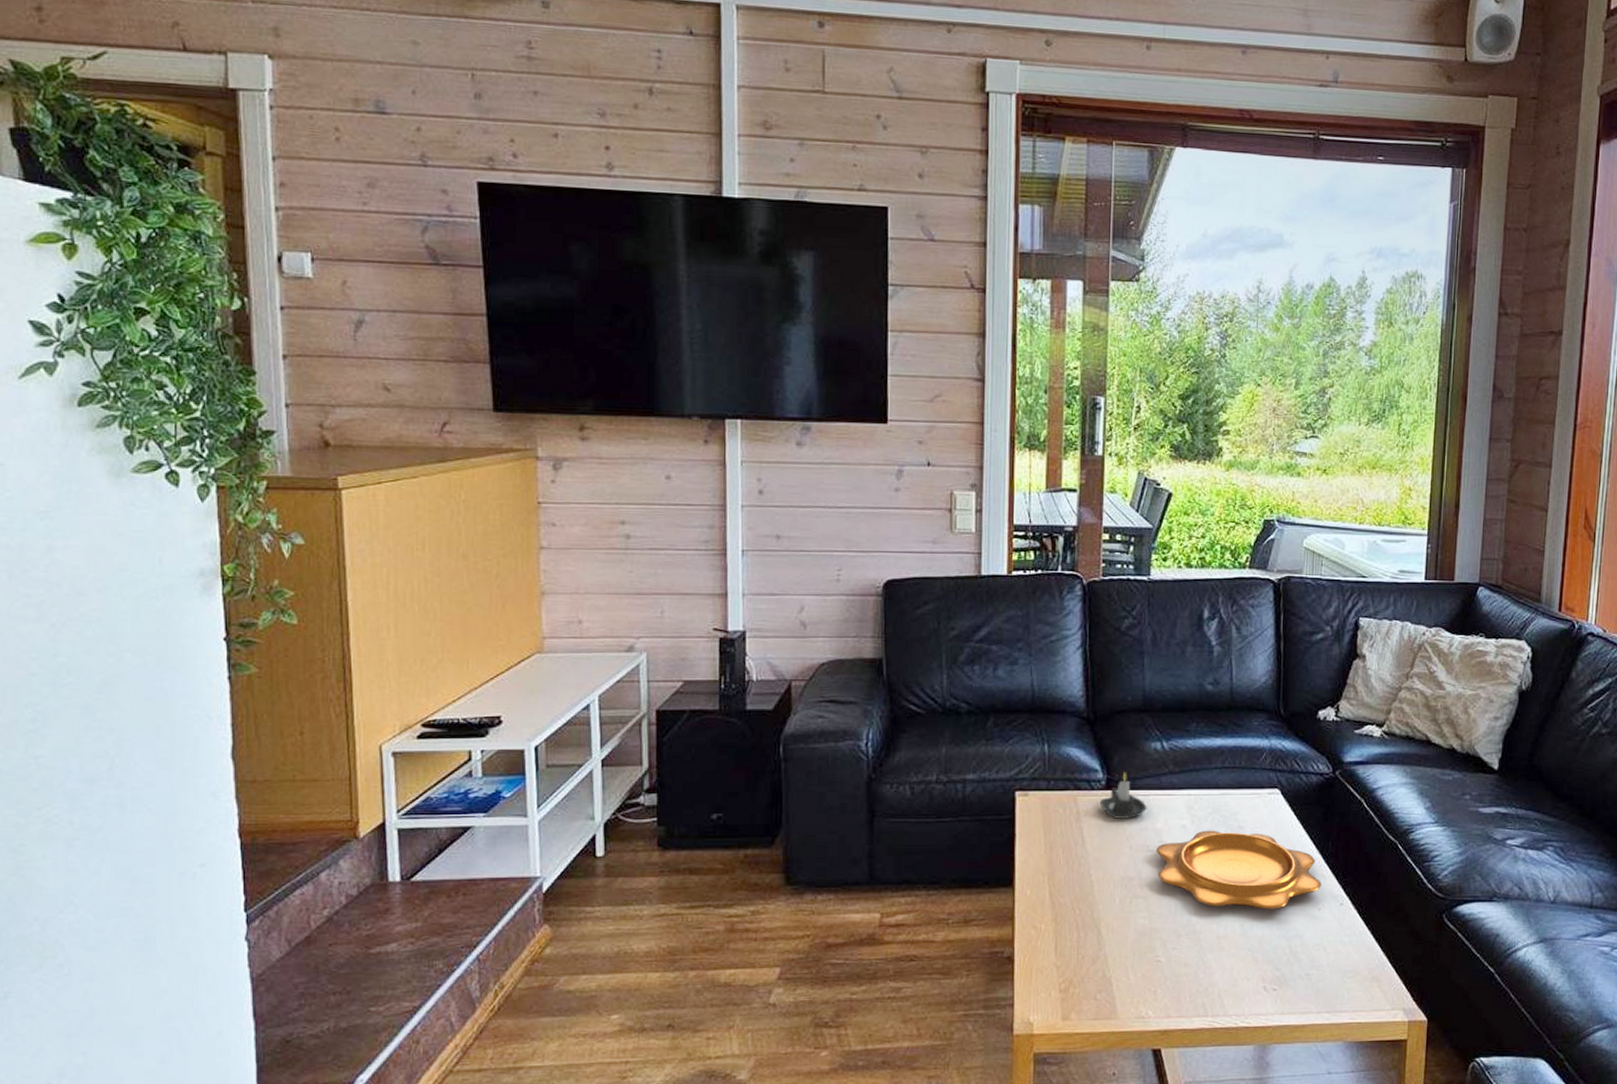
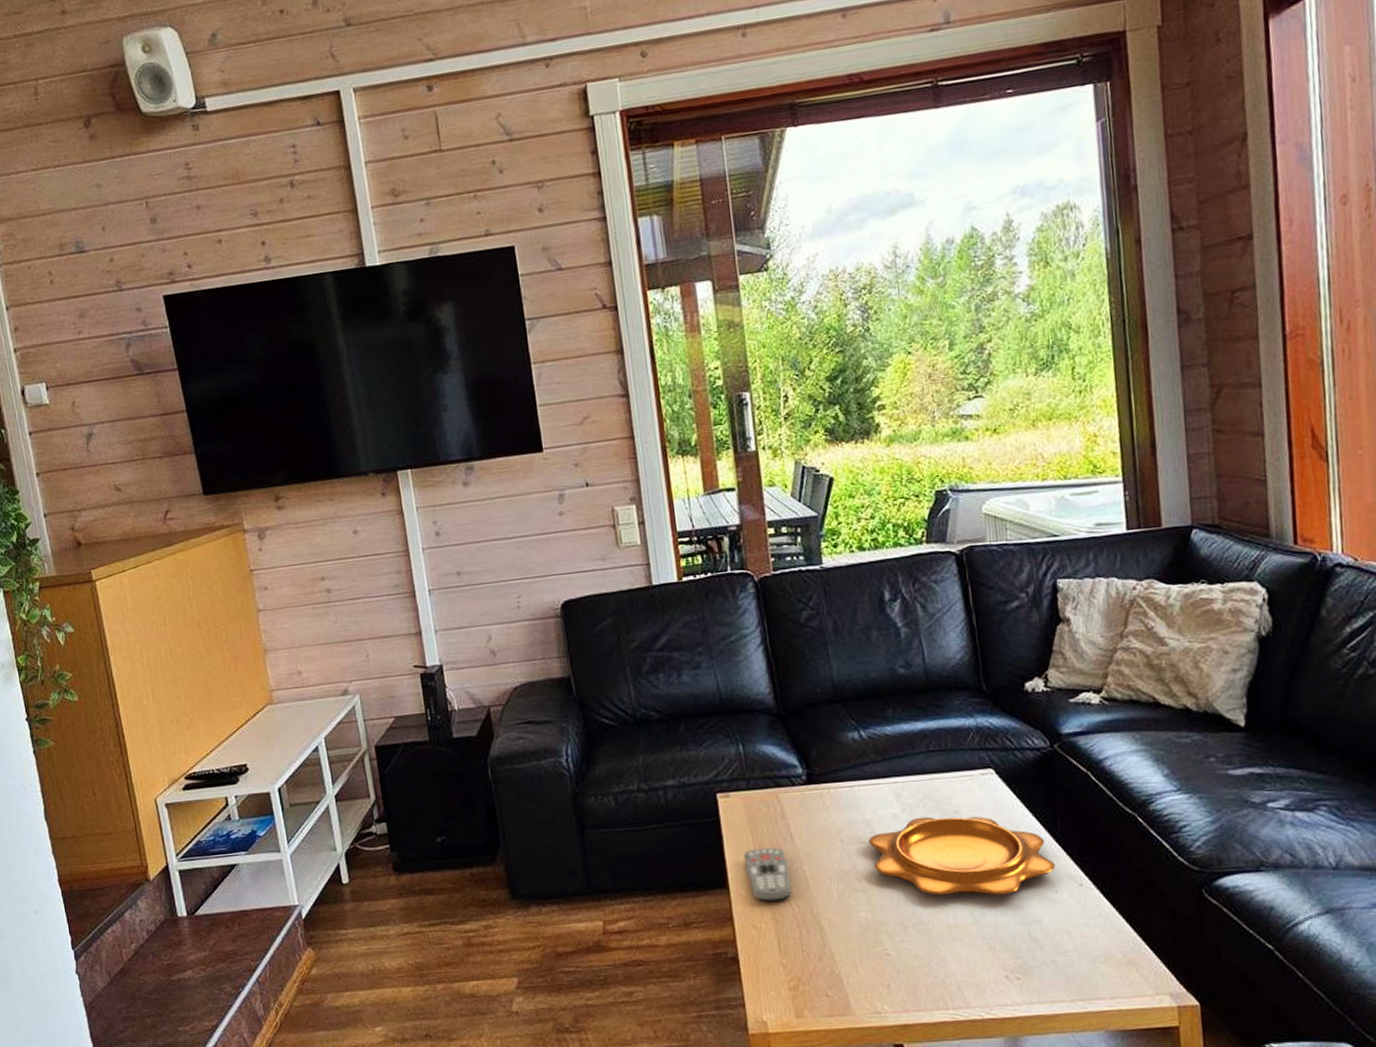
remote control: none [1034,849,1076,903] -> present [744,847,792,902]
candle: present [1099,772,1147,819] -> none [802,765,853,813]

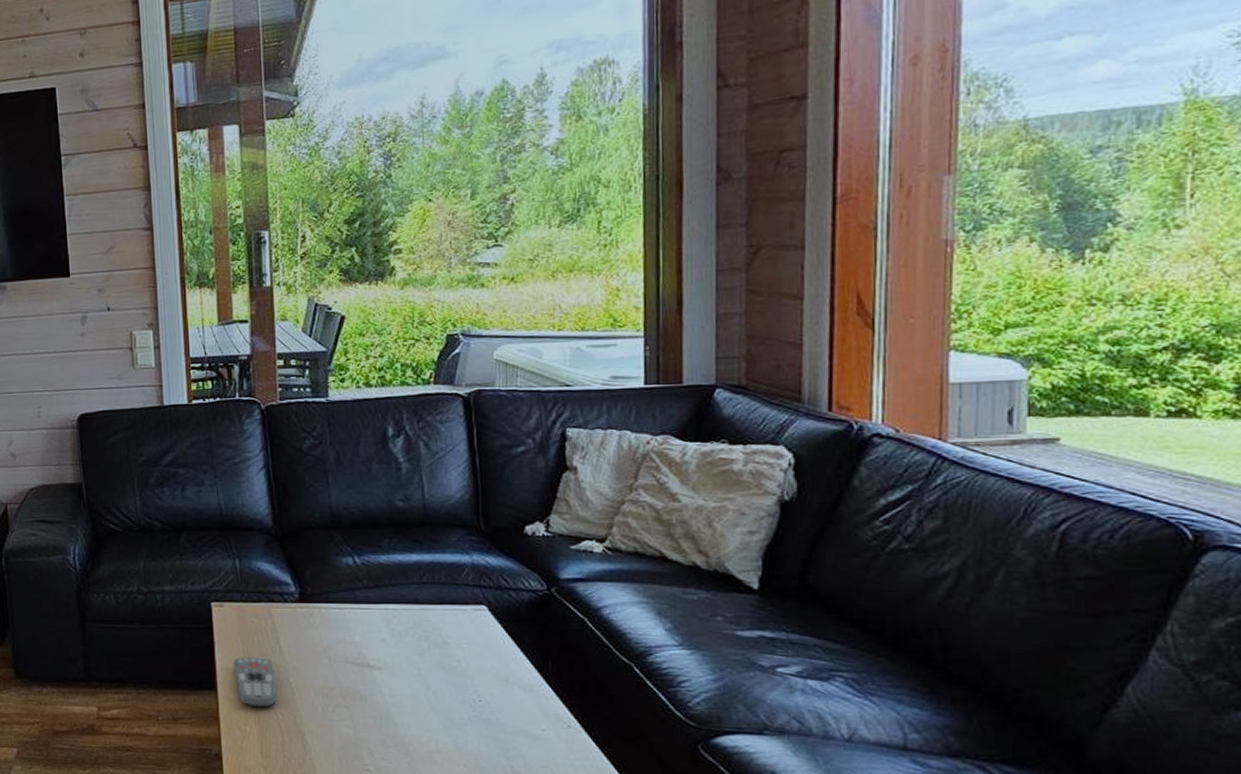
decorative bowl: present [868,816,1055,896] -> none [355,644,543,727]

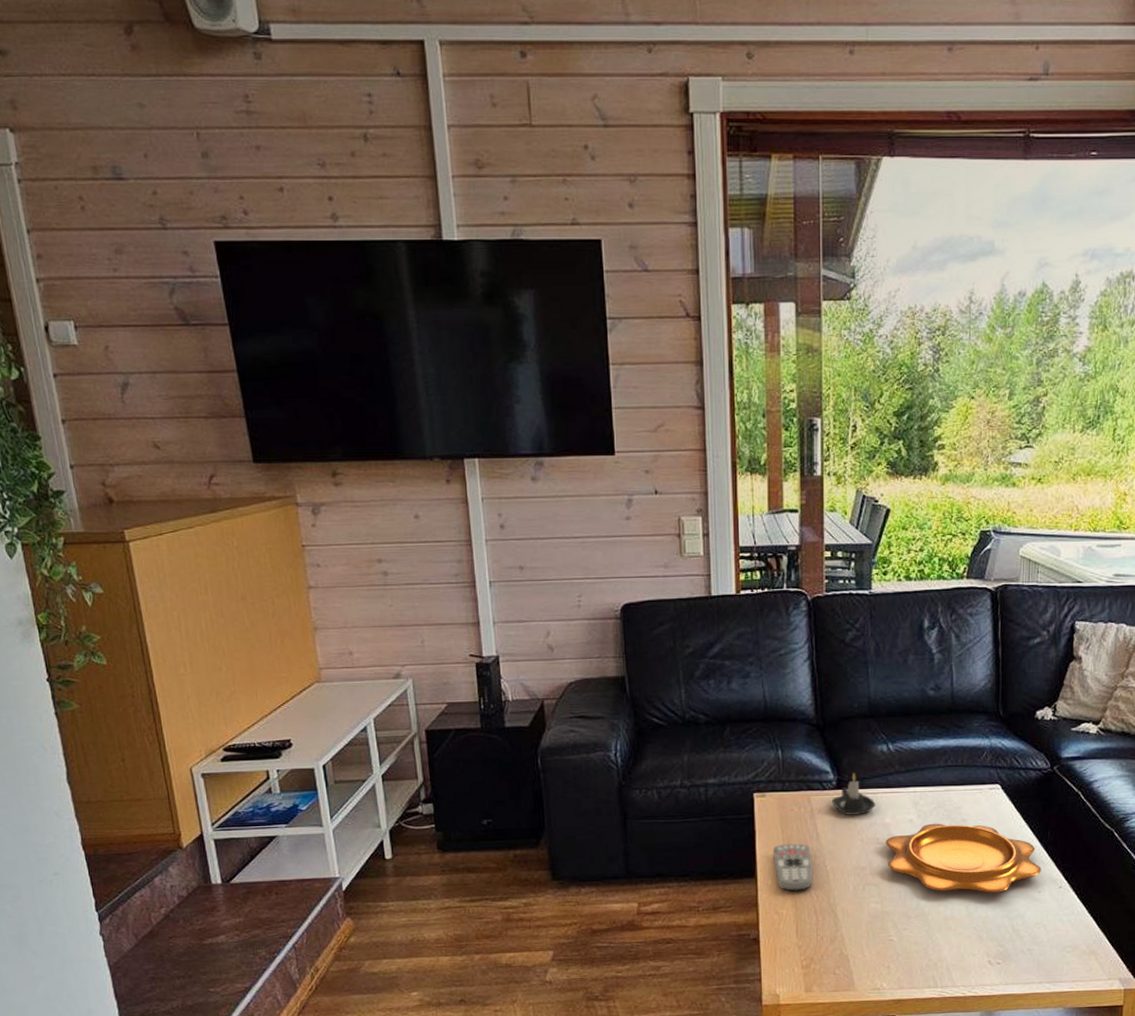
candle: none [294,586,343,631] -> present [831,773,876,815]
decorative bowl: none [355,644,543,727] -> present [885,823,1041,893]

